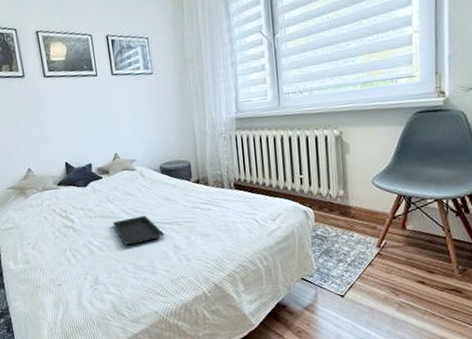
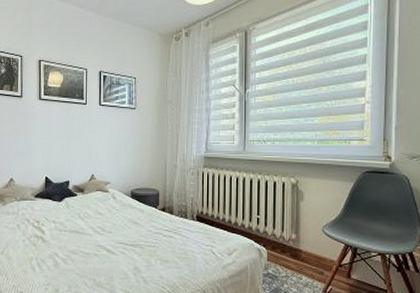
serving tray: present [112,215,165,246] -> none [80,235,127,262]

